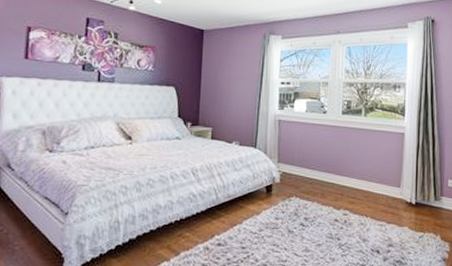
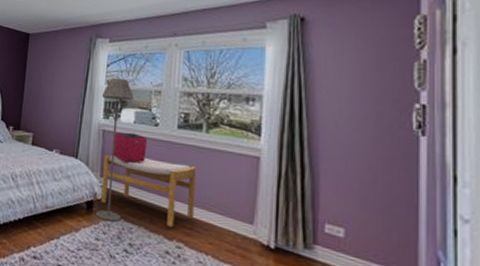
floor lamp: none [275,71,305,201] -> present [96,77,134,222]
footstool: none [278,141,358,199] -> present [100,154,196,228]
storage bin: none [289,120,318,147] -> present [114,132,148,163]

